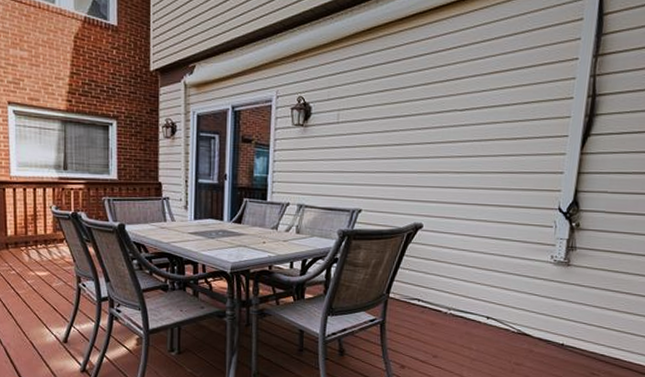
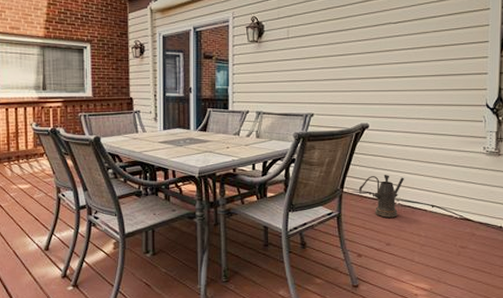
watering can: none [406,281,458,328] -> present [358,175,404,218]

